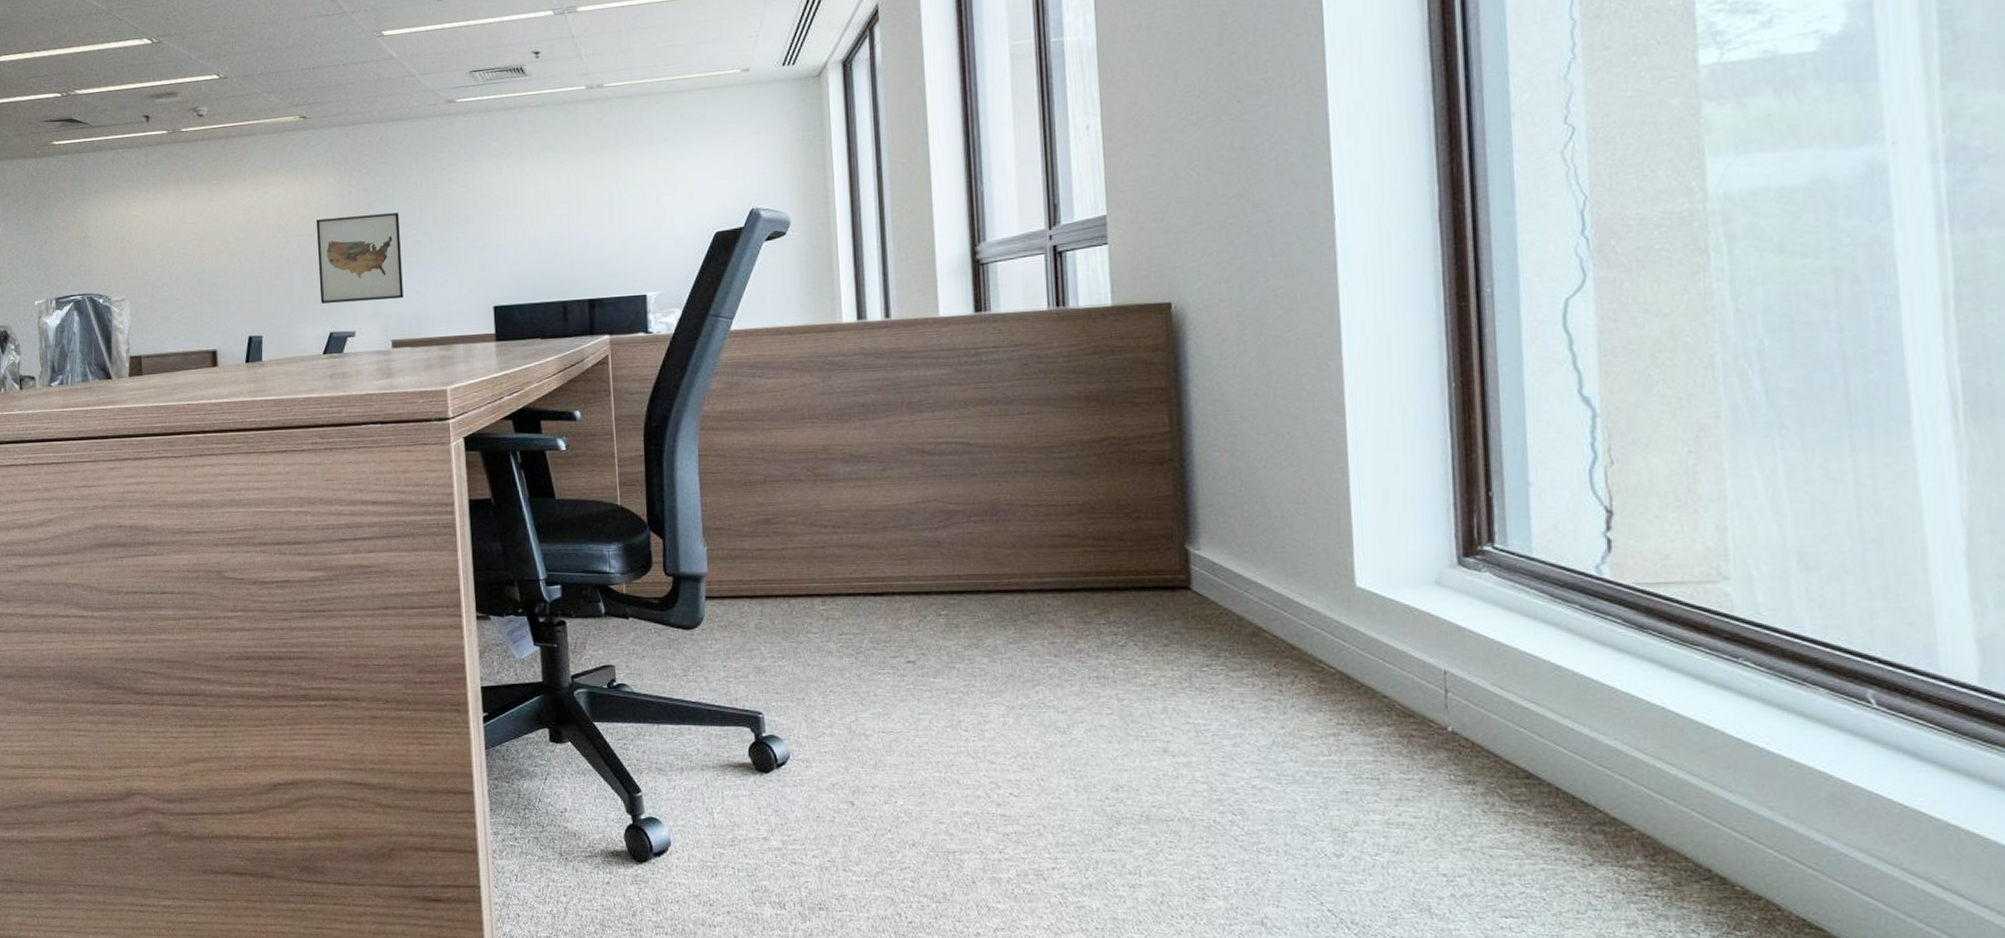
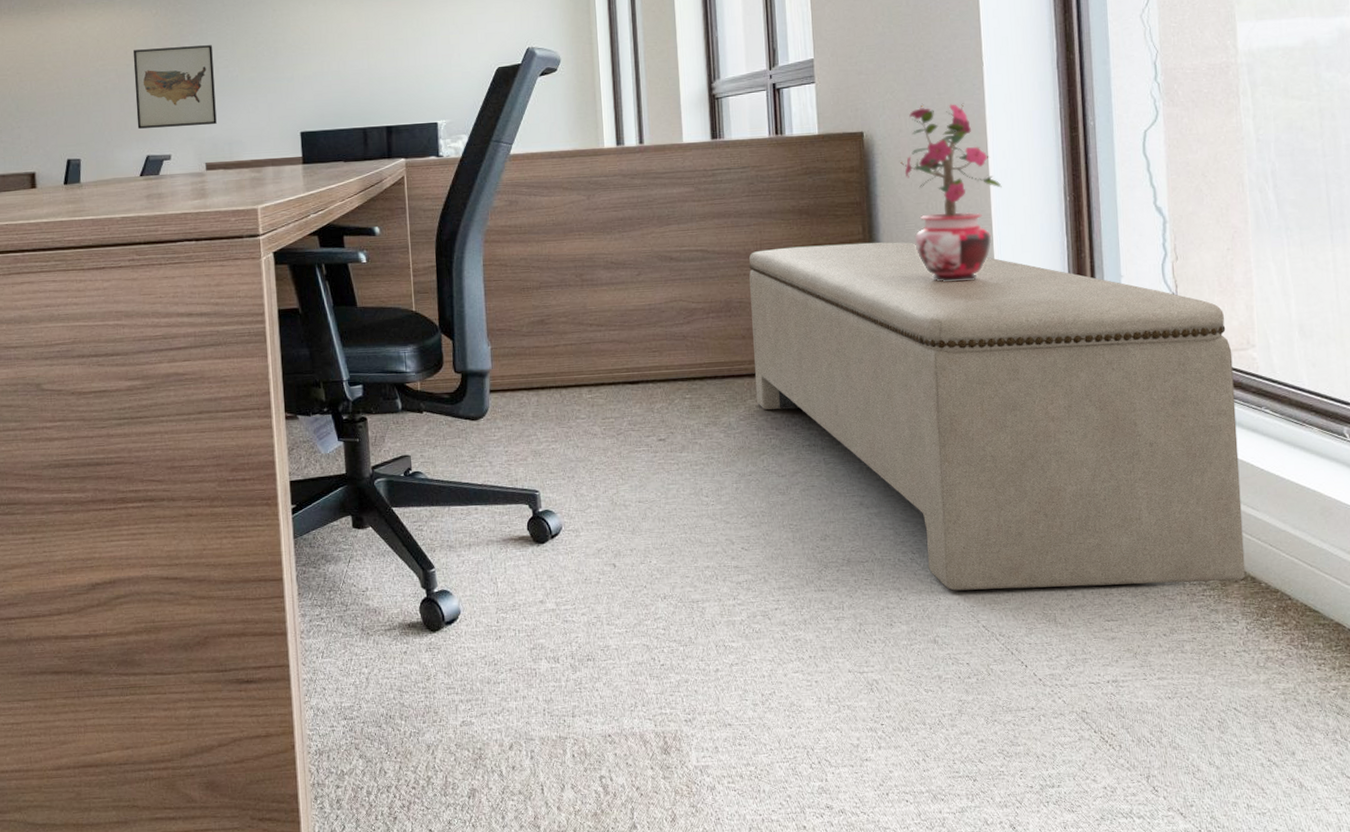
bench: none [1021,436,1711,880] -> present [749,242,1246,591]
potted plant: none [1220,266,1360,486] -> present [900,103,1002,282]

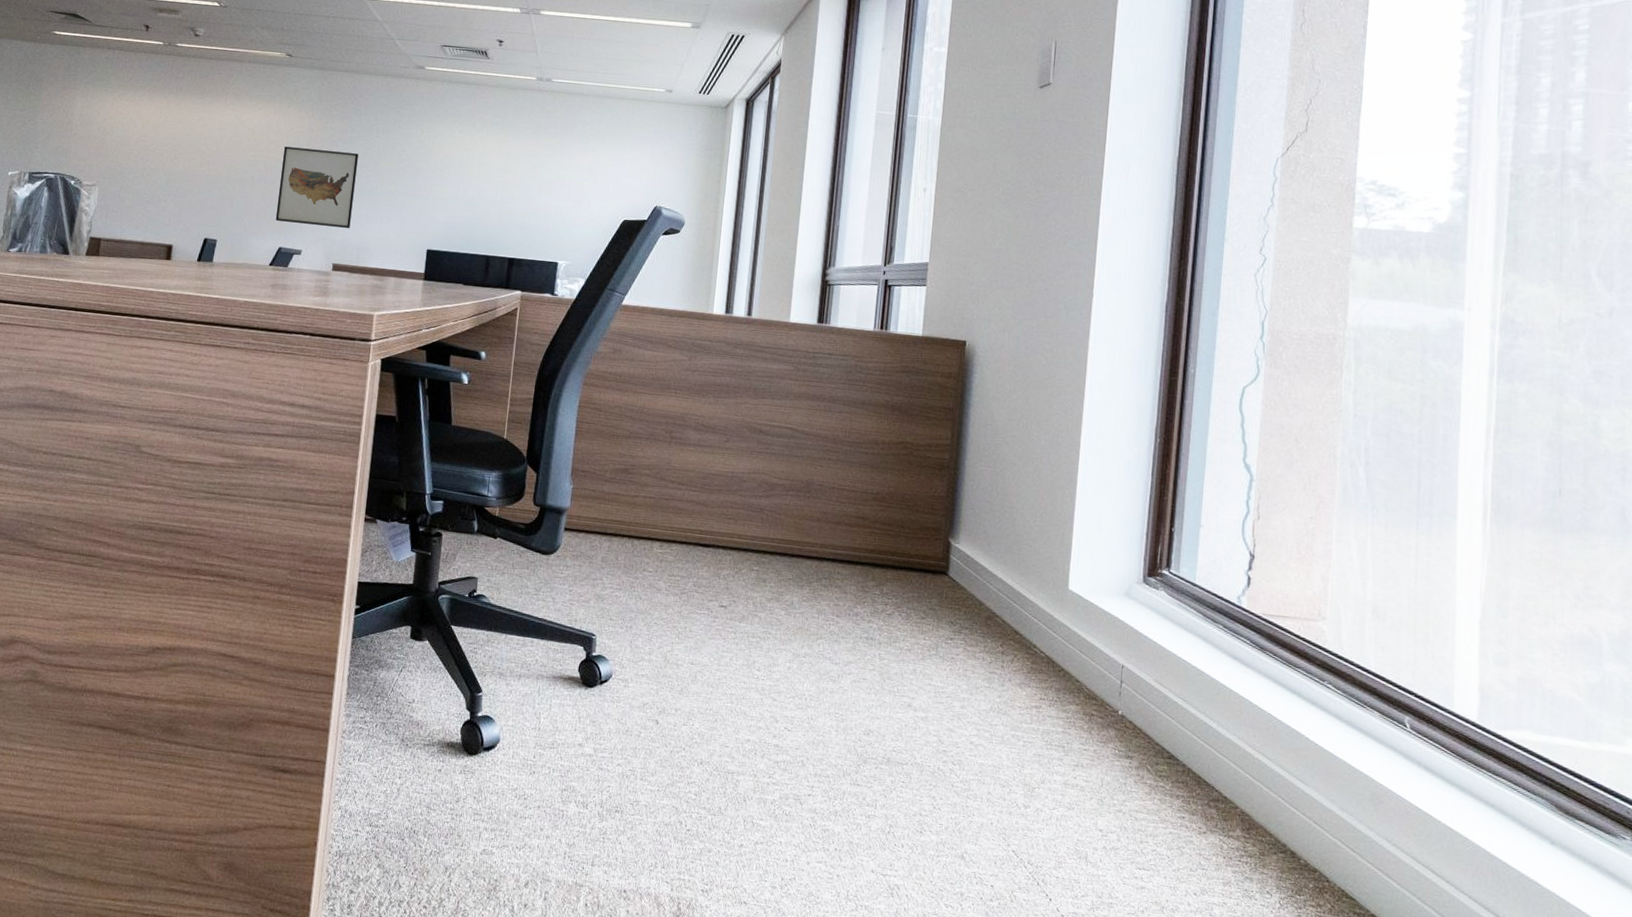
bench: present [749,242,1246,591] -> none [822,438,1302,853]
potted plant: present [900,103,1002,282] -> none [998,323,1095,504]

